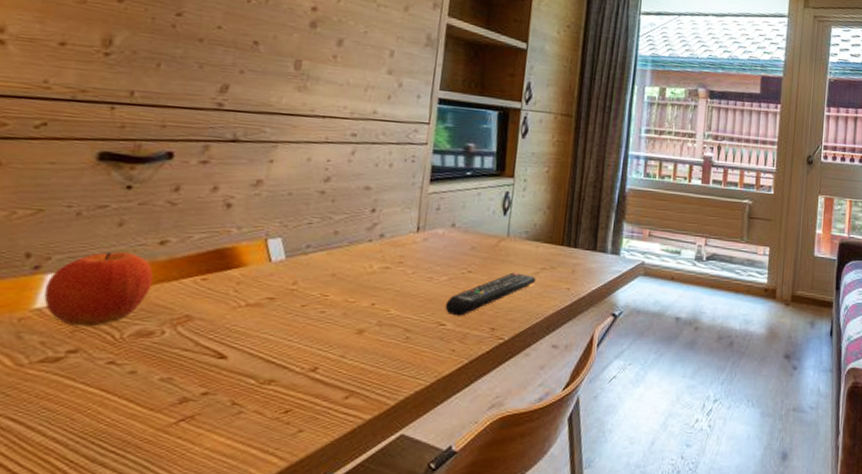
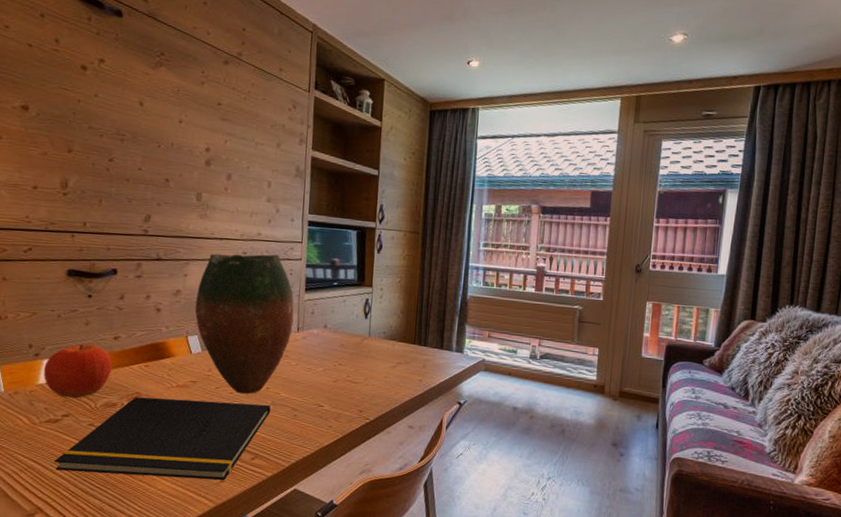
notepad: none [46,322,376,431] -> present [54,397,271,480]
vase: none [280,134,415,313] -> present [194,253,294,395]
remote control: present [445,272,536,316] -> none [322,365,394,400]

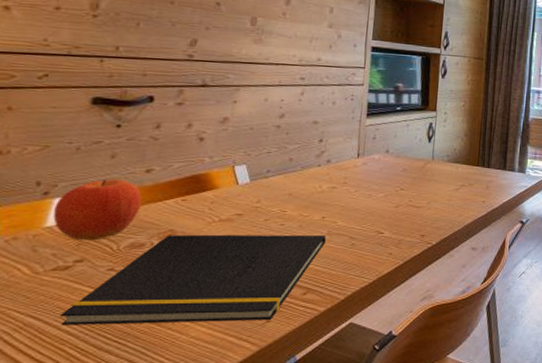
vase: present [194,253,294,395] -> none [244,79,355,225]

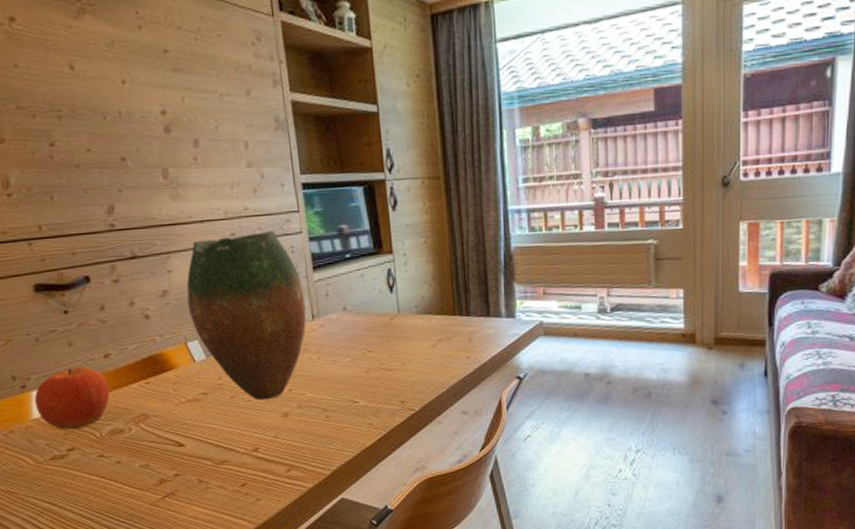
notepad: present [60,234,327,326] -> none [70,408,299,509]
vase: none [244,79,355,225] -> present [186,230,307,401]

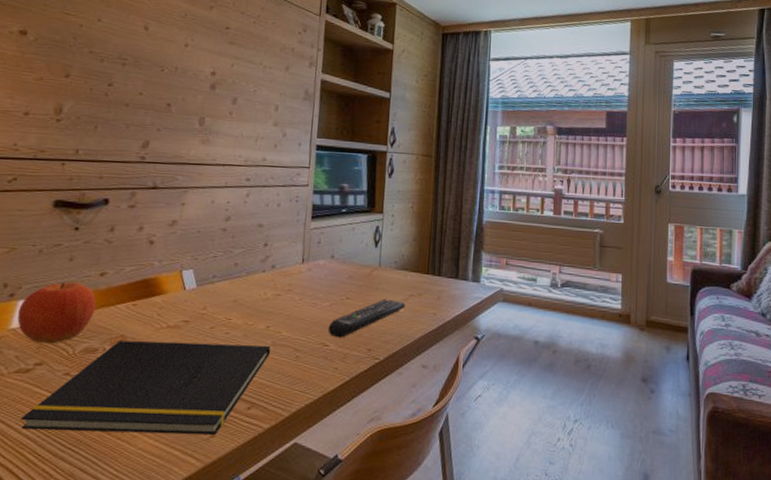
notepad: none [70,408,299,509] -> present [21,340,271,435]
vase: present [186,230,307,401] -> none [191,180,300,334]
remote control: none [354,347,435,393] -> present [328,299,406,338]

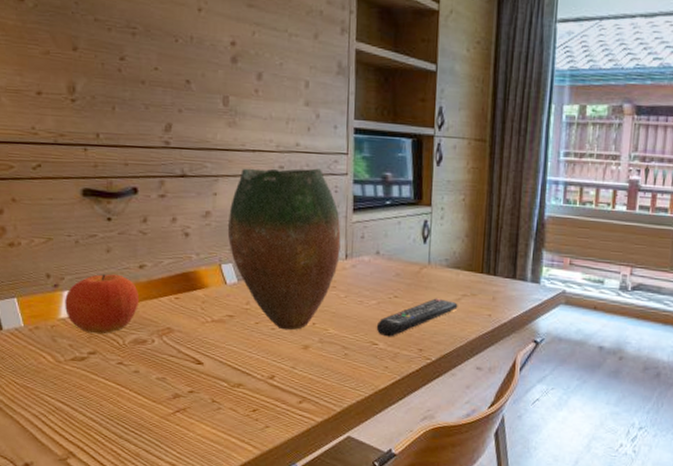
notepad: present [21,340,271,435] -> none [84,333,319,425]
vase: none [191,180,300,334] -> present [227,168,341,331]

